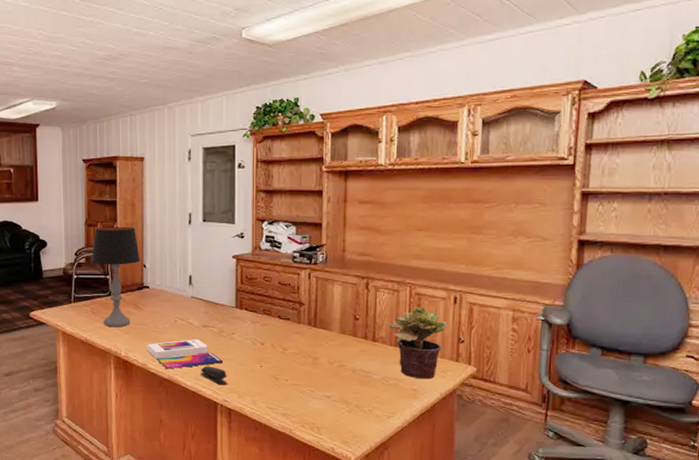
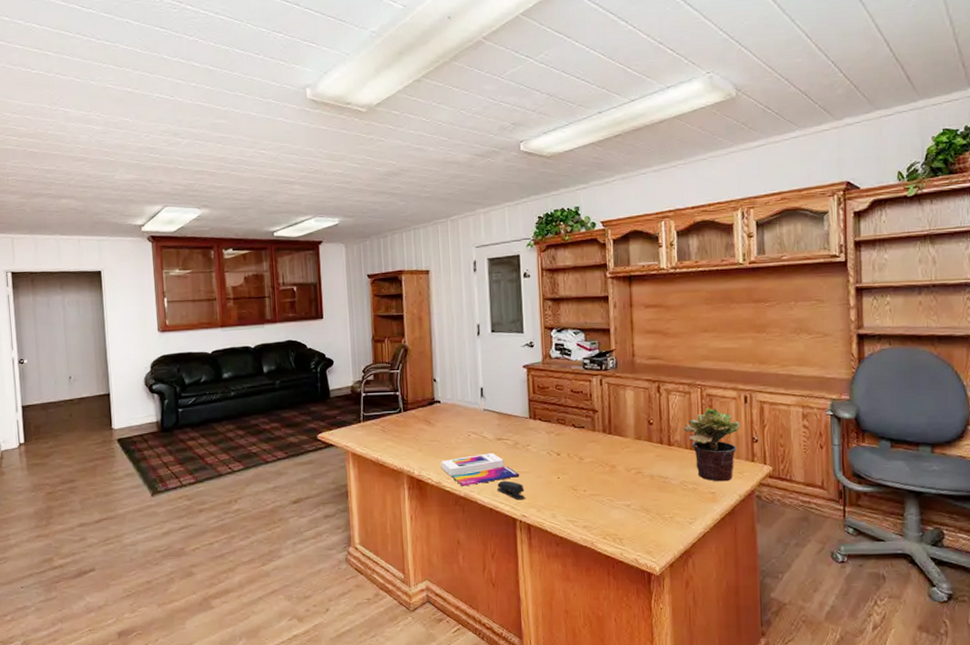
table lamp: present [91,226,141,327] -> none [379,341,431,445]

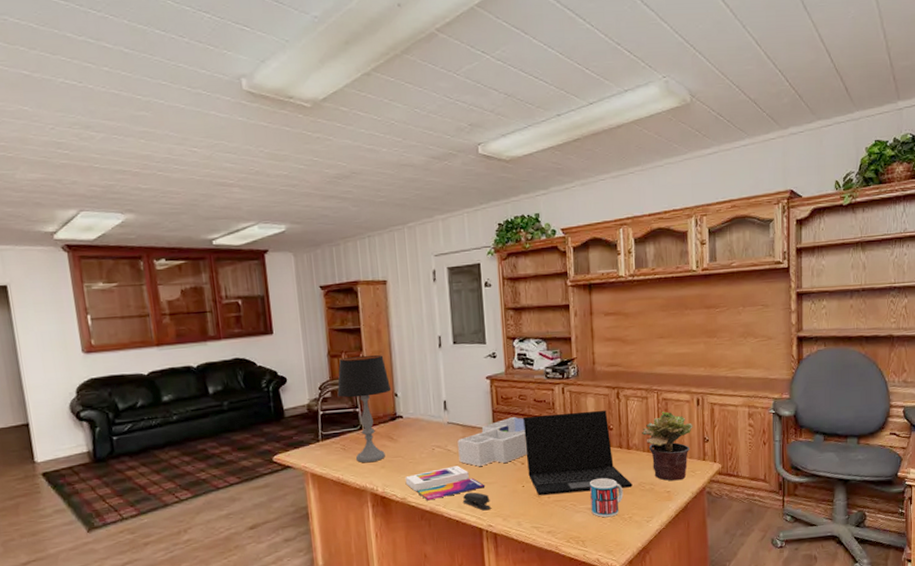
table lamp: none [379,341,431,445] -> present [337,355,392,463]
desk organizer: none [493,407,563,455] -> present [457,417,527,466]
laptop: none [559,403,674,489] -> present [522,410,632,496]
mug: none [628,474,664,516] -> present [590,478,624,518]

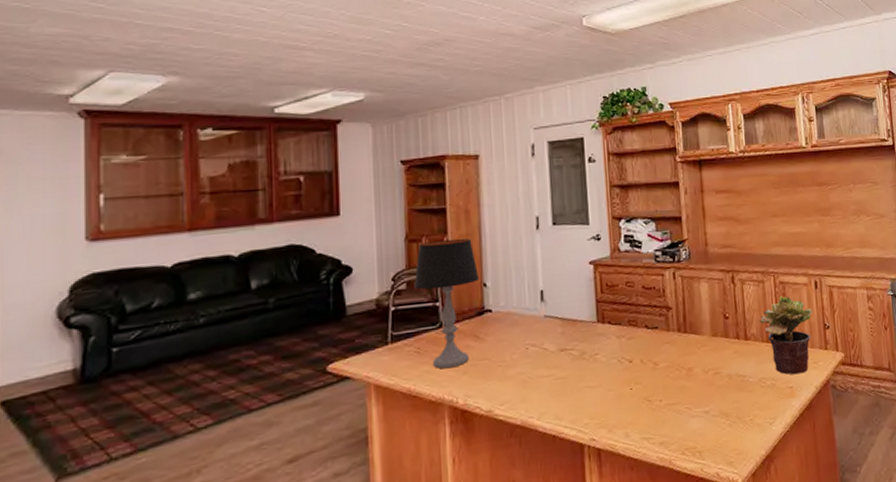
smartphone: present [405,466,486,501] -> none [492,367,588,413]
desk organizer: present [457,417,527,466] -> none [556,307,635,367]
stapler: present [462,492,491,511] -> none [560,398,594,421]
laptop: present [522,410,632,496] -> none [630,297,752,400]
mug: present [590,478,624,518] -> none [706,374,743,422]

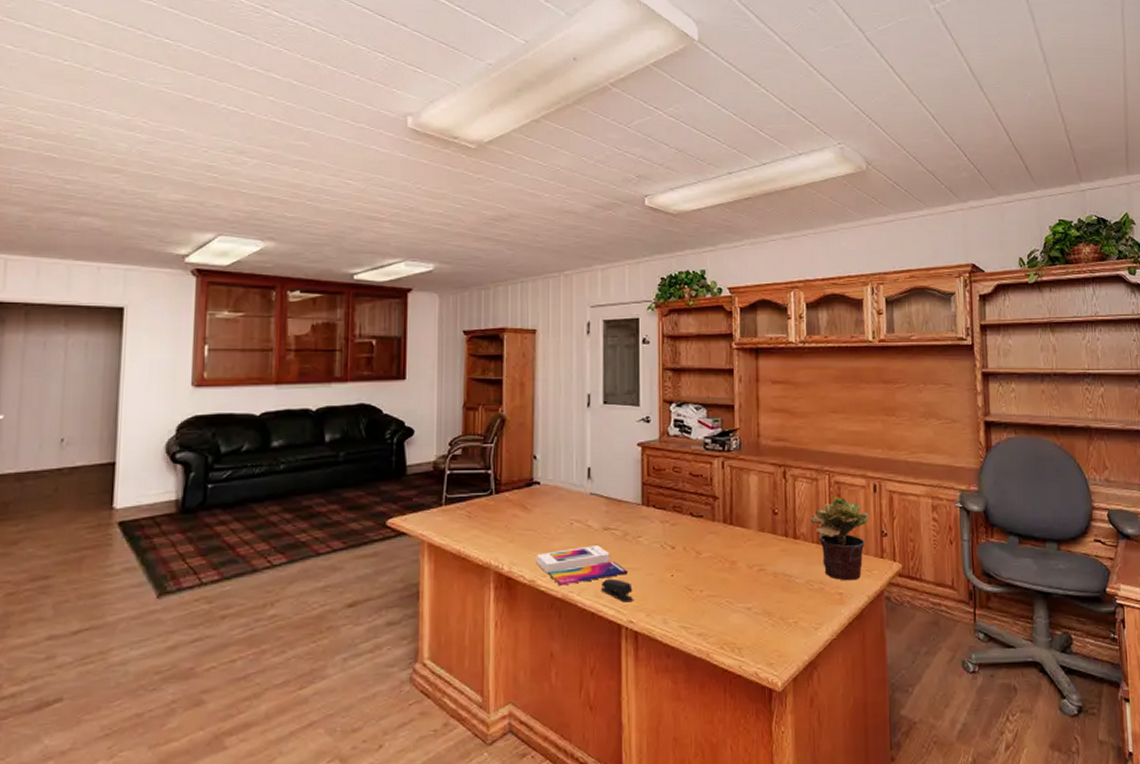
table lamp: present [414,238,480,369] -> none [469,410,531,535]
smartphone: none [492,367,588,413] -> present [536,545,628,586]
stapler: none [560,398,594,421] -> present [600,578,633,603]

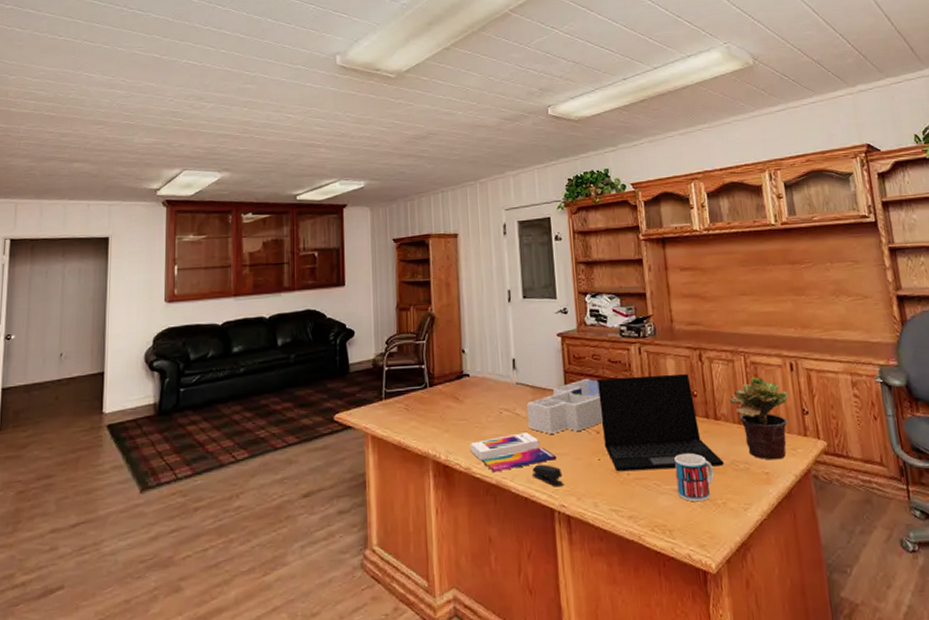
desk organizer: none [600,492,679,548] -> present [527,379,602,434]
laptop: none [675,490,799,589] -> present [596,373,724,472]
mug: none [750,572,788,621] -> present [674,453,715,502]

